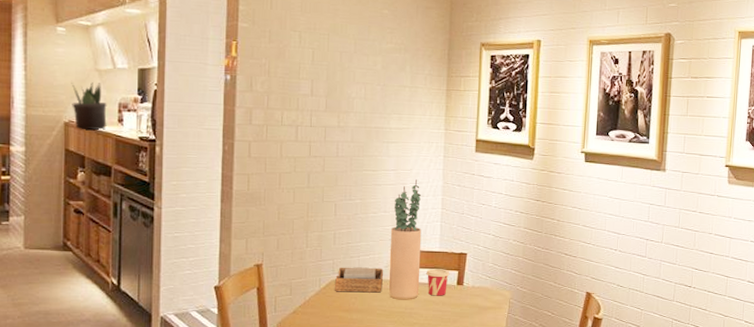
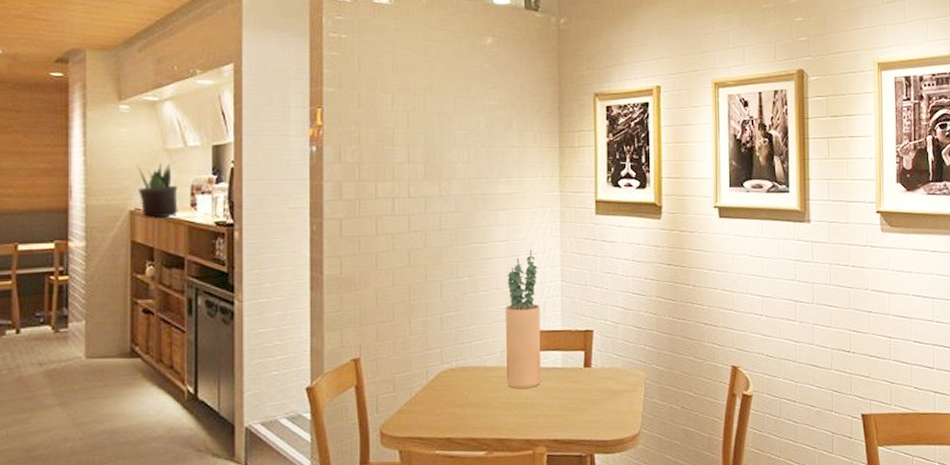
napkin holder: present [335,267,384,293] -> none [445,353,500,385]
cup: present [426,269,450,296] -> none [548,350,575,382]

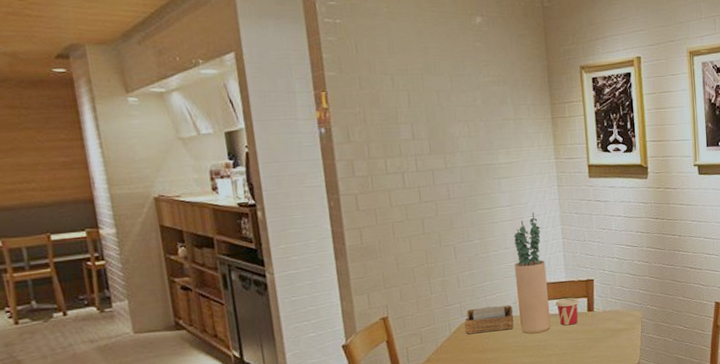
planter: present [136,164,178,219] -> none [154,152,201,204]
napkin holder: none [445,353,500,385] -> present [465,305,514,335]
cup: none [548,350,575,382] -> present [555,297,580,326]

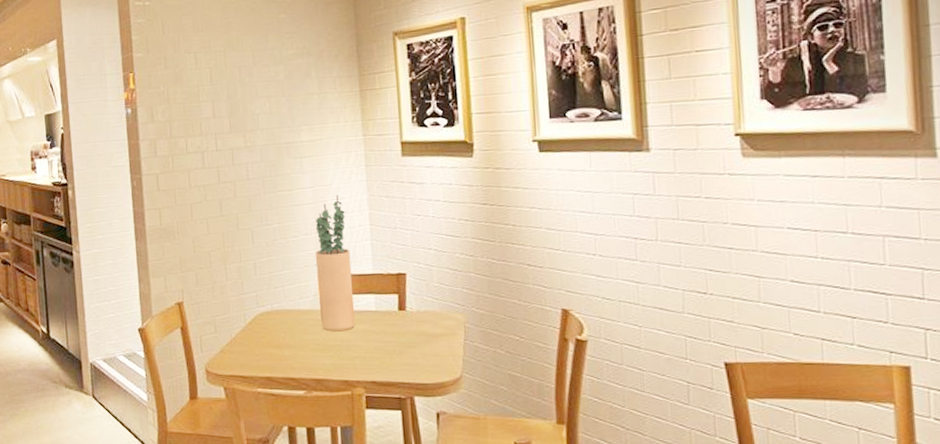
napkin holder: present [465,305,514,335] -> none [261,297,313,327]
cup: present [555,297,580,326] -> none [361,293,389,325]

